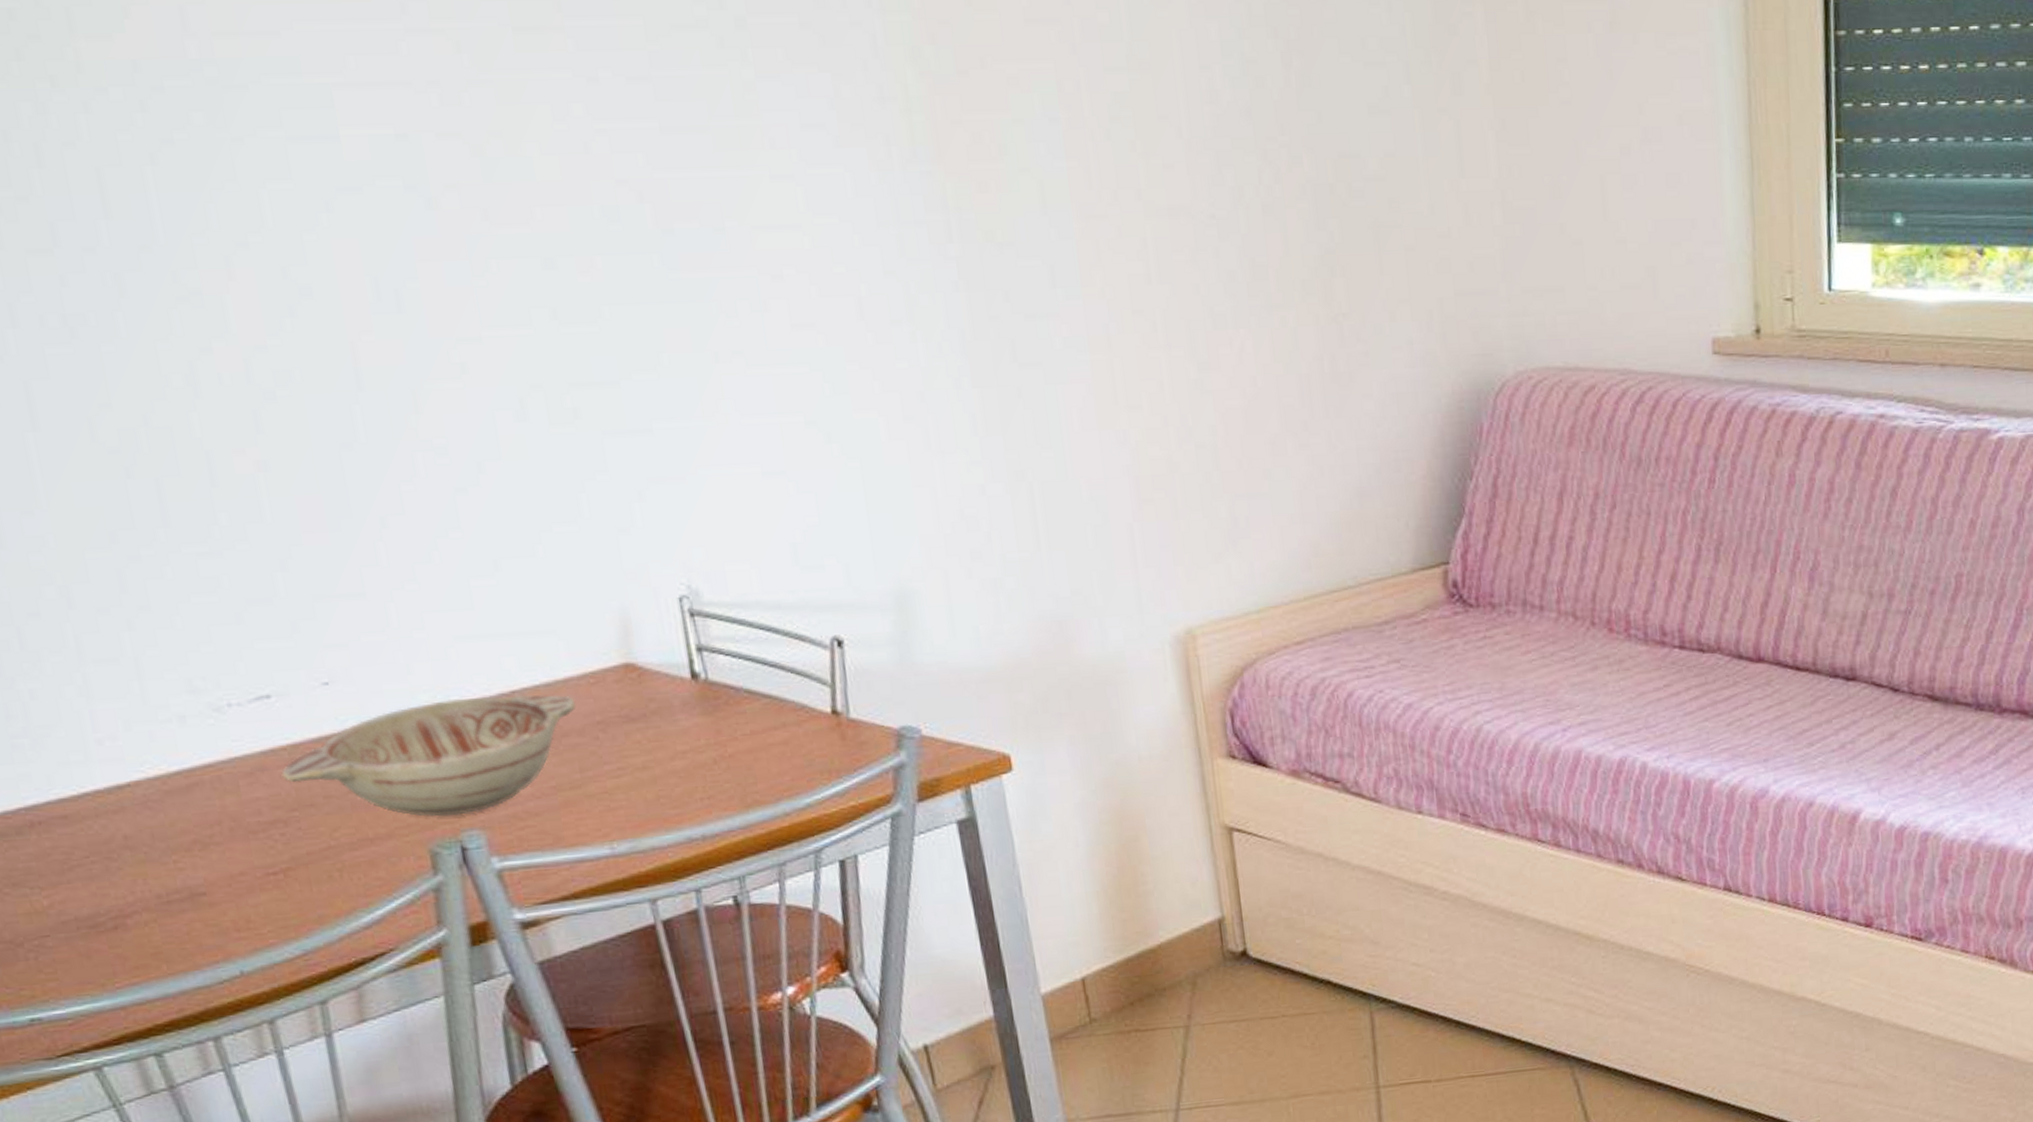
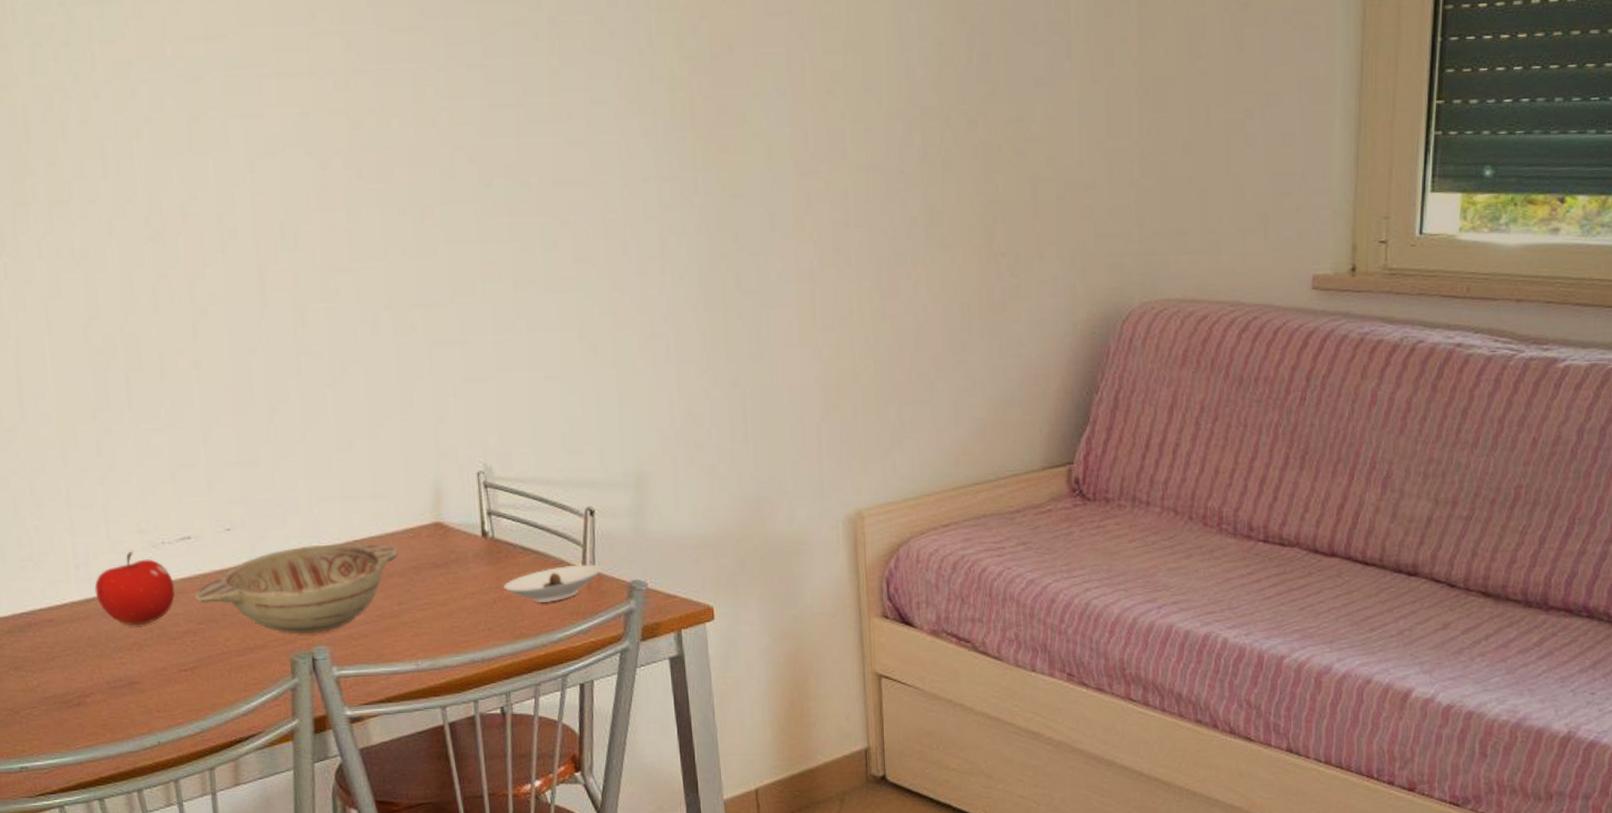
fruit: none [129,718,252,818] -> present [95,552,175,626]
saucer: none [726,708,859,760] -> present [504,564,603,603]

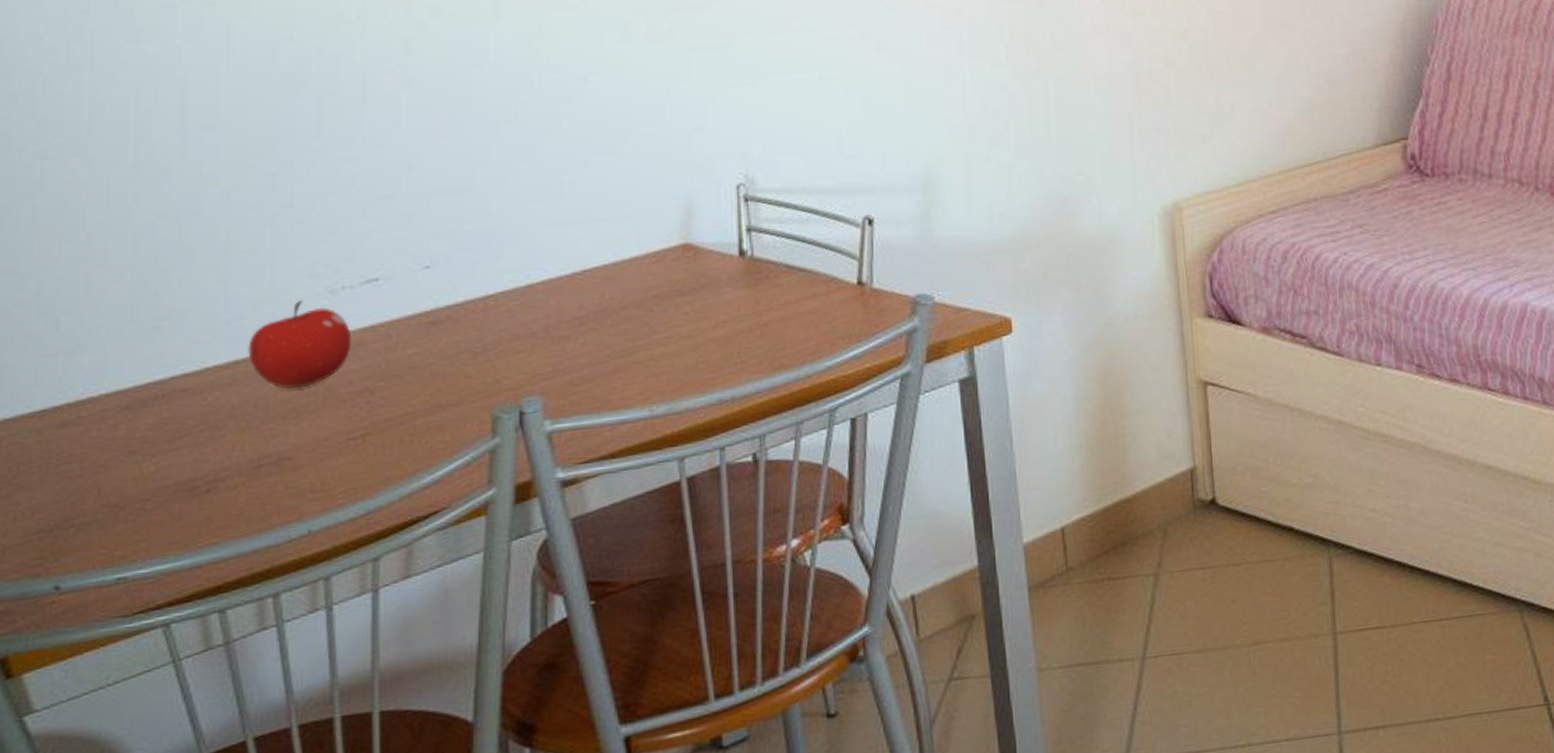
decorative bowl: present [194,544,399,634] -> none [376,272,637,384]
saucer: present [504,564,603,603] -> none [763,278,882,327]

